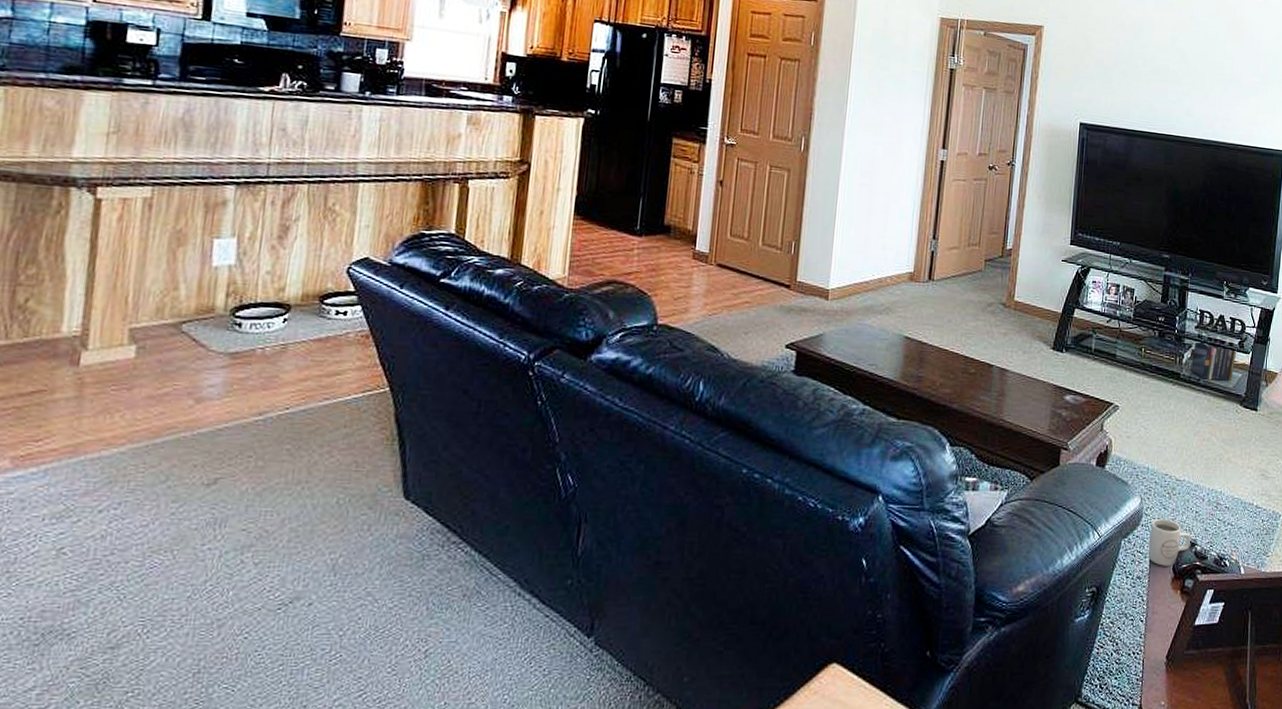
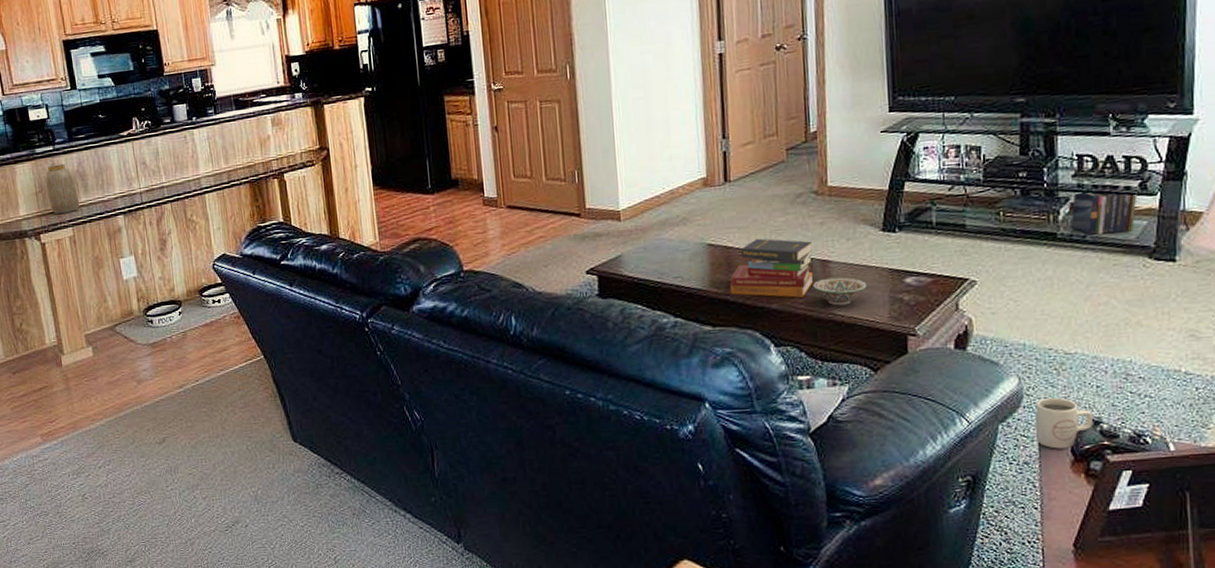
vase: none [123,103,176,168] -> present [44,163,80,215]
books: none [918,338,996,401] -> present [729,238,814,298]
decorative bowl: none [990,386,1035,414] -> present [813,277,867,306]

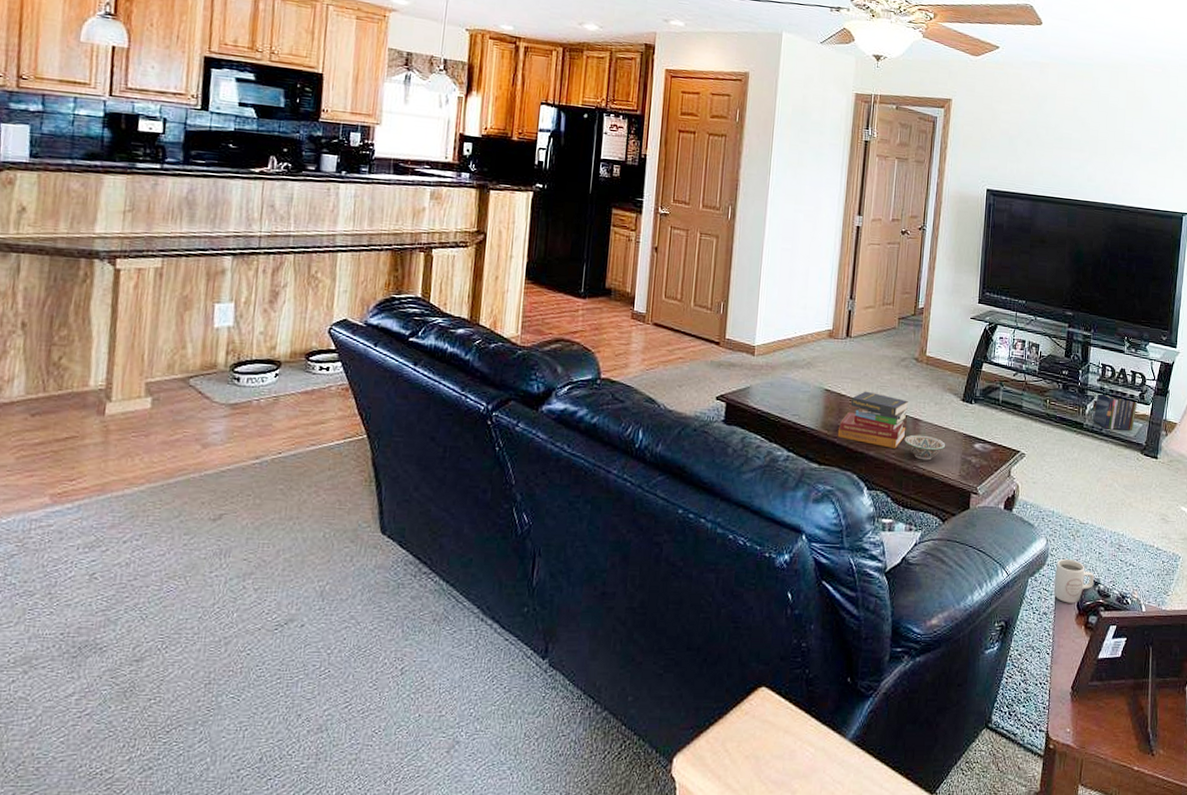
vase: present [44,163,80,215] -> none [137,185,181,242]

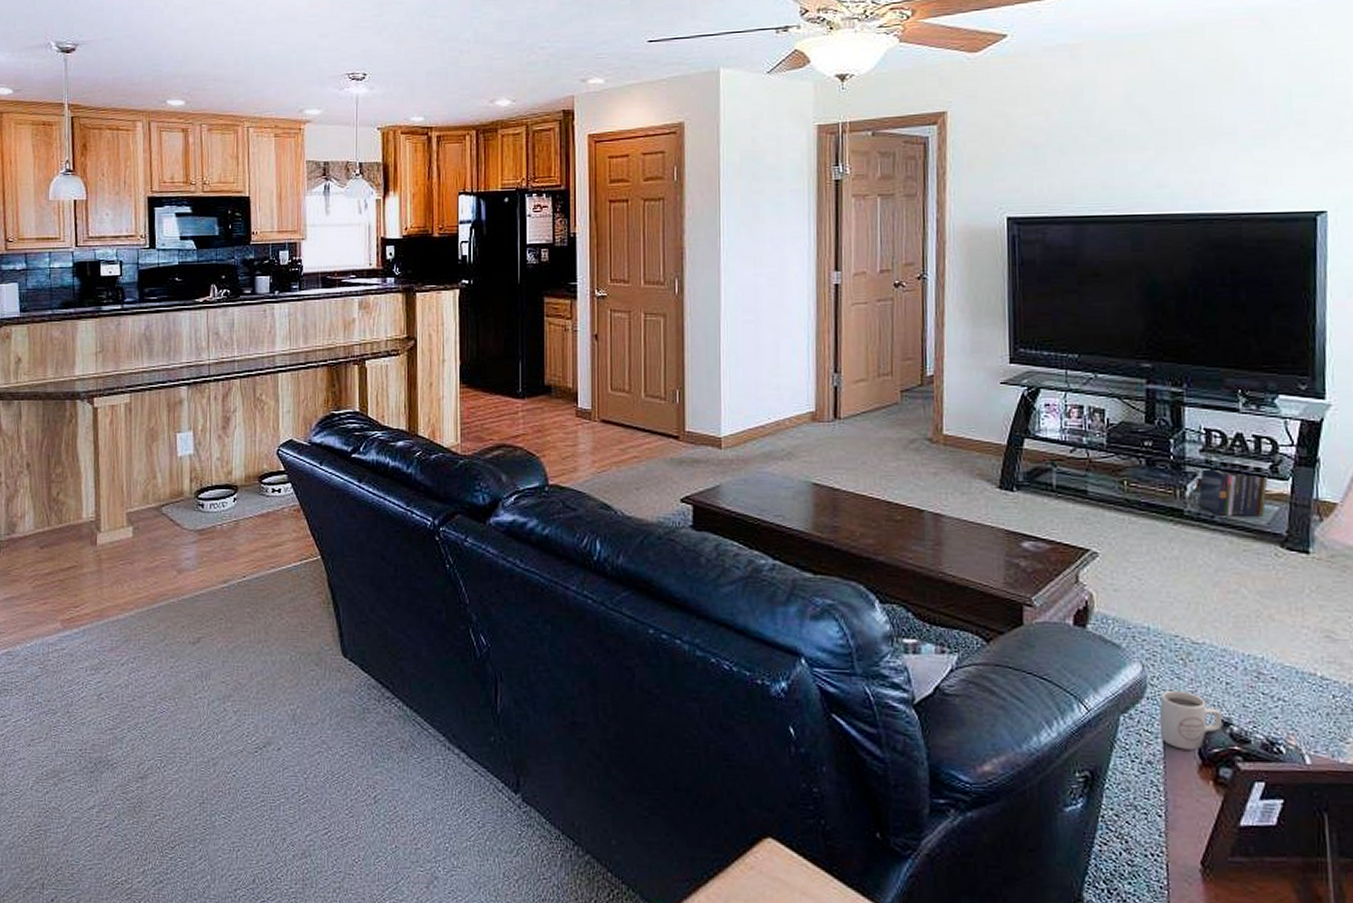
books: present [837,391,909,449] -> none [834,483,925,552]
decorative bowl: present [904,434,946,461] -> none [923,533,982,565]

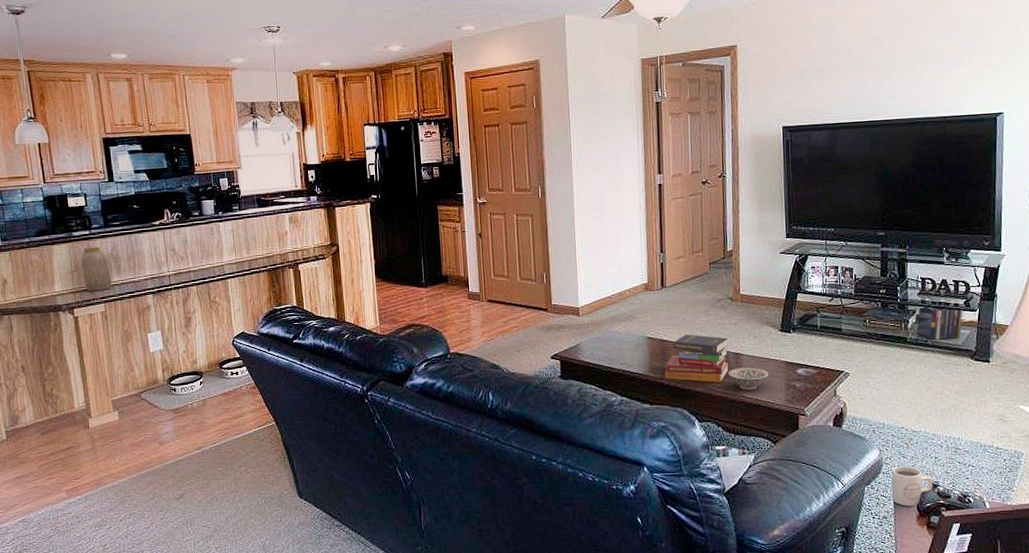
vase: none [107,325,142,379] -> present [80,246,113,292]
books: none [834,483,925,552] -> present [664,334,729,383]
decorative bowl: none [923,533,982,565] -> present [728,367,769,390]

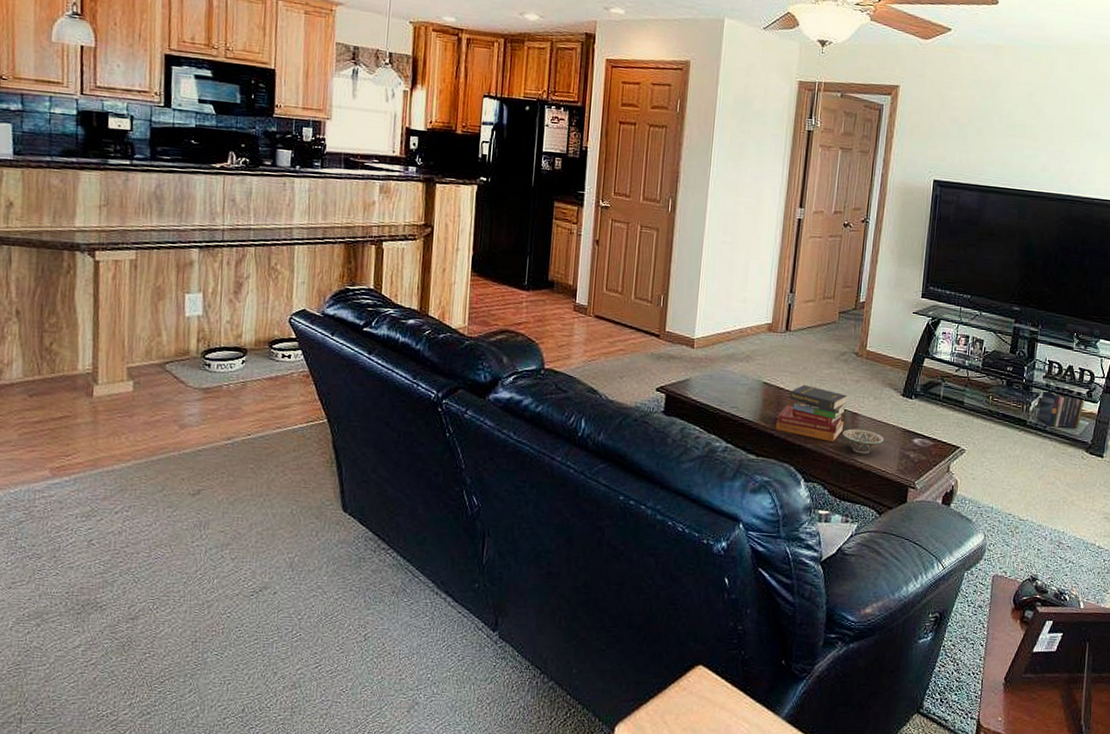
vase: present [80,246,113,292] -> none [112,180,151,235]
mug: present [891,465,933,507] -> none [990,554,1033,598]

